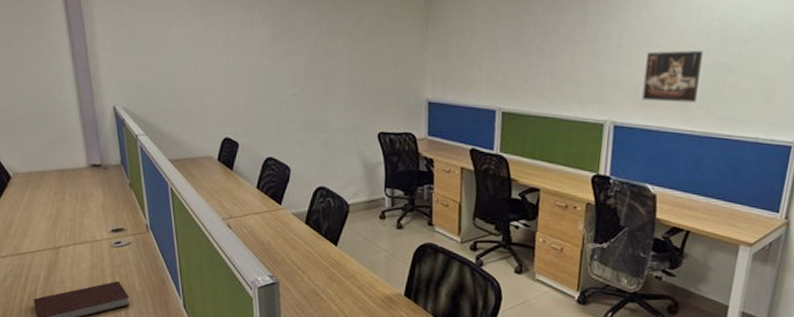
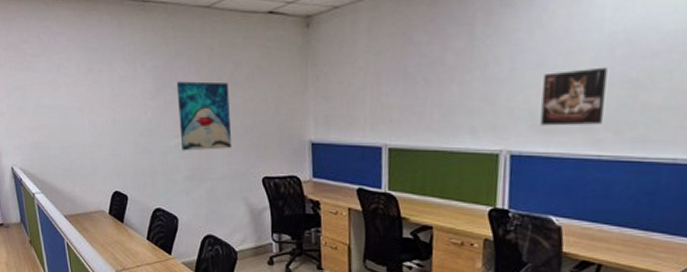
wall art: none [295,31,350,103] -> present [176,81,232,151]

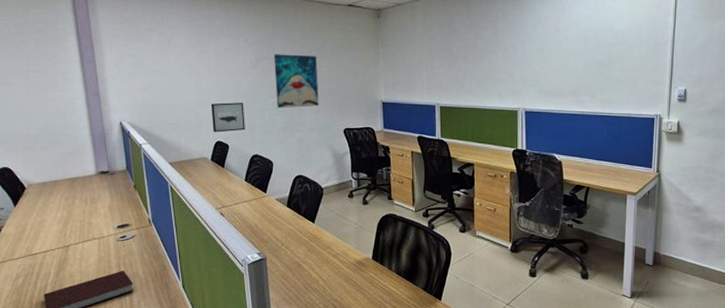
wall art: none [107,144,146,181] -> present [211,102,245,133]
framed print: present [540,67,608,126] -> none [543,52,584,92]

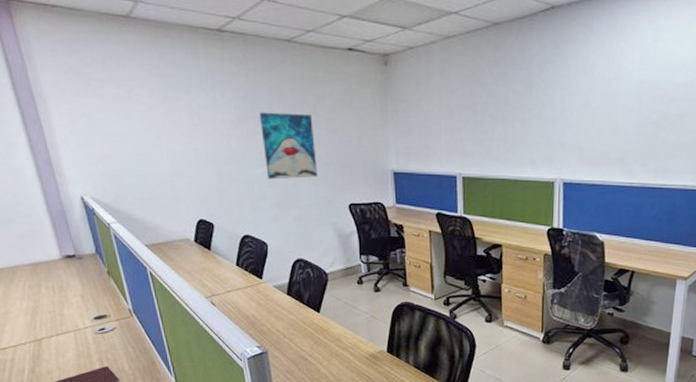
wall art: present [211,102,245,133] -> none [188,173,232,209]

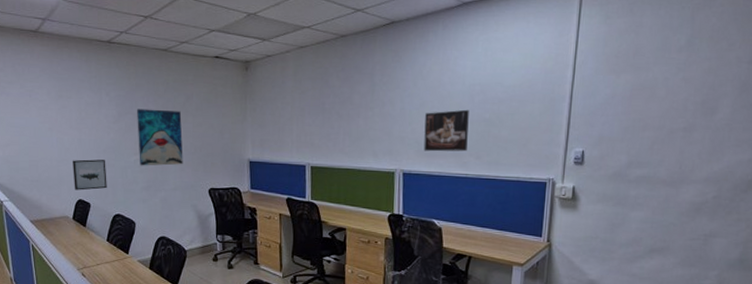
wall art: none [188,173,232,209] -> present [73,159,107,191]
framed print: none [586,110,636,159] -> present [423,109,469,152]

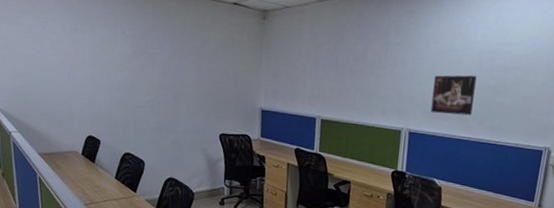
wall art: present [73,159,107,191] -> none [84,96,119,127]
wall art: present [136,108,183,166] -> none [151,49,197,109]

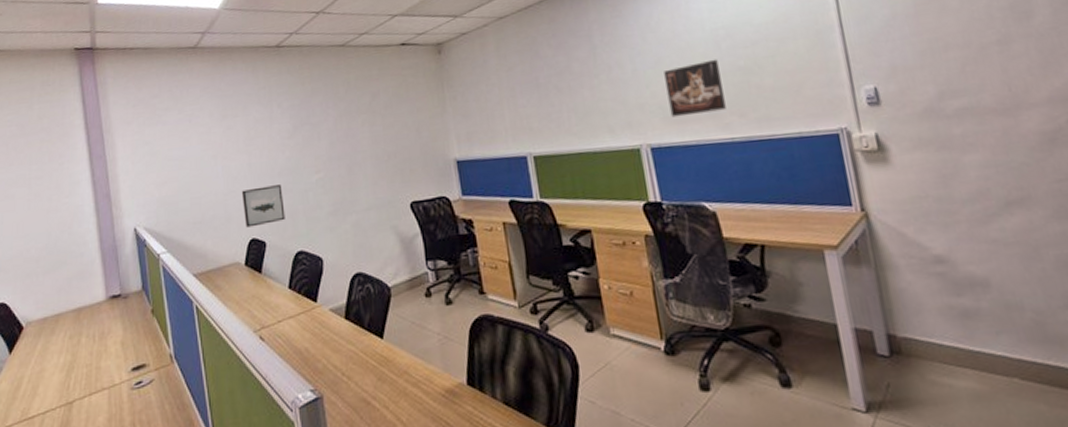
wall art: none [84,96,119,127] -> present [242,185,285,228]

